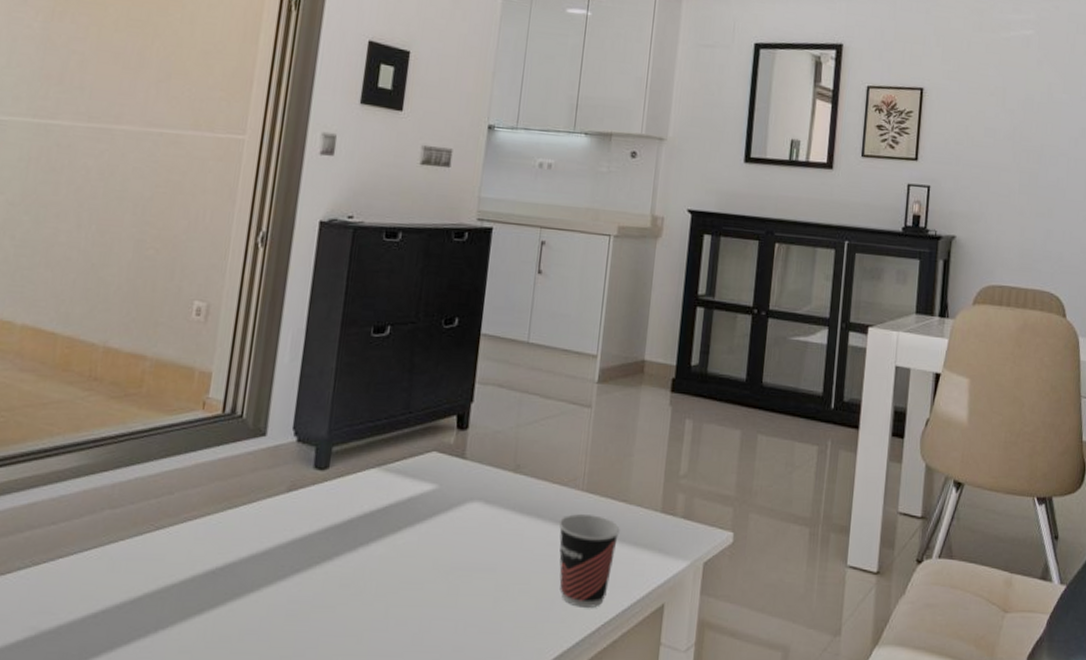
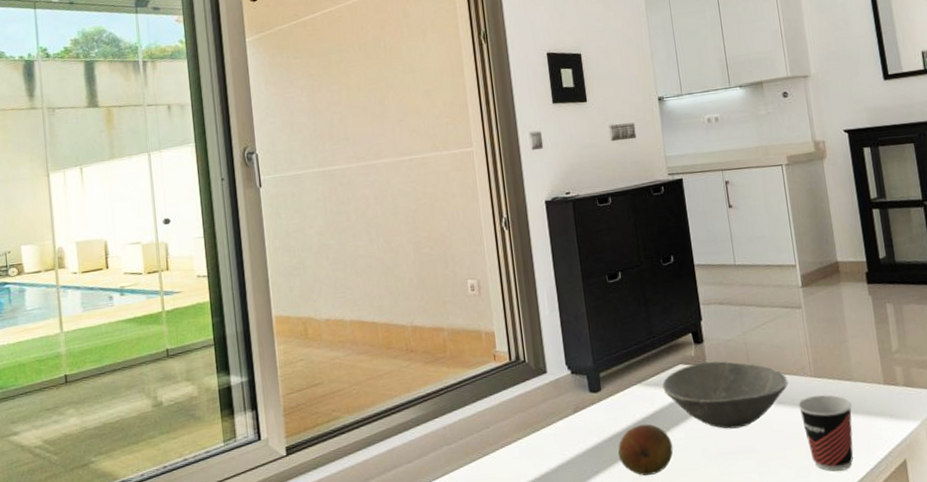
fruit: none [329,518,400,583] -> present [617,424,674,476]
bowl: none [405,454,555,540] -> present [662,361,788,429]

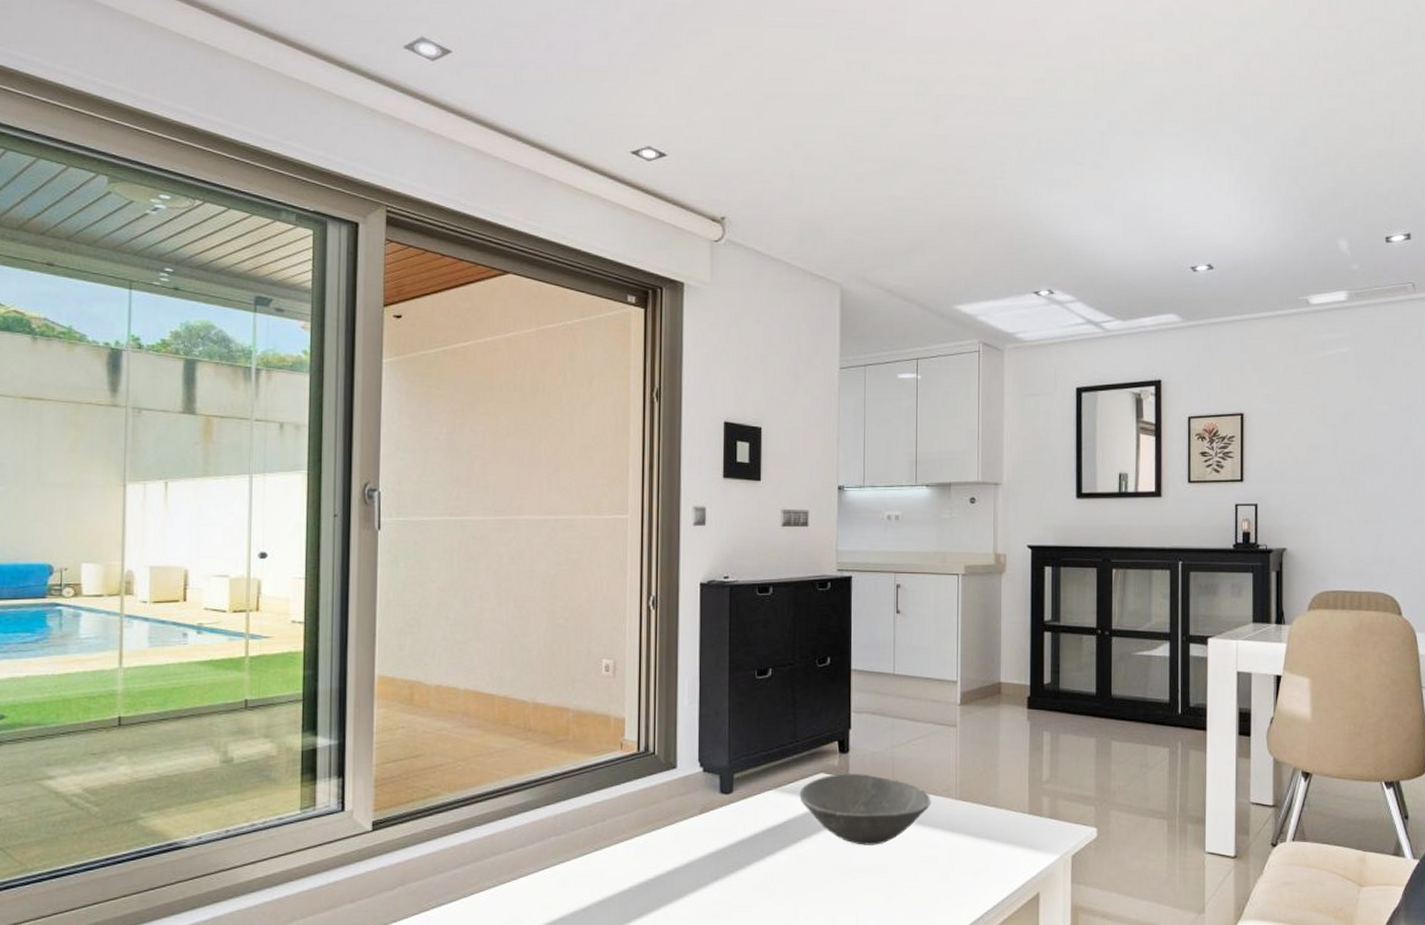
fruit: present [617,424,674,476] -> none [741,832,801,886]
cup: present [797,395,854,472] -> none [937,819,993,898]

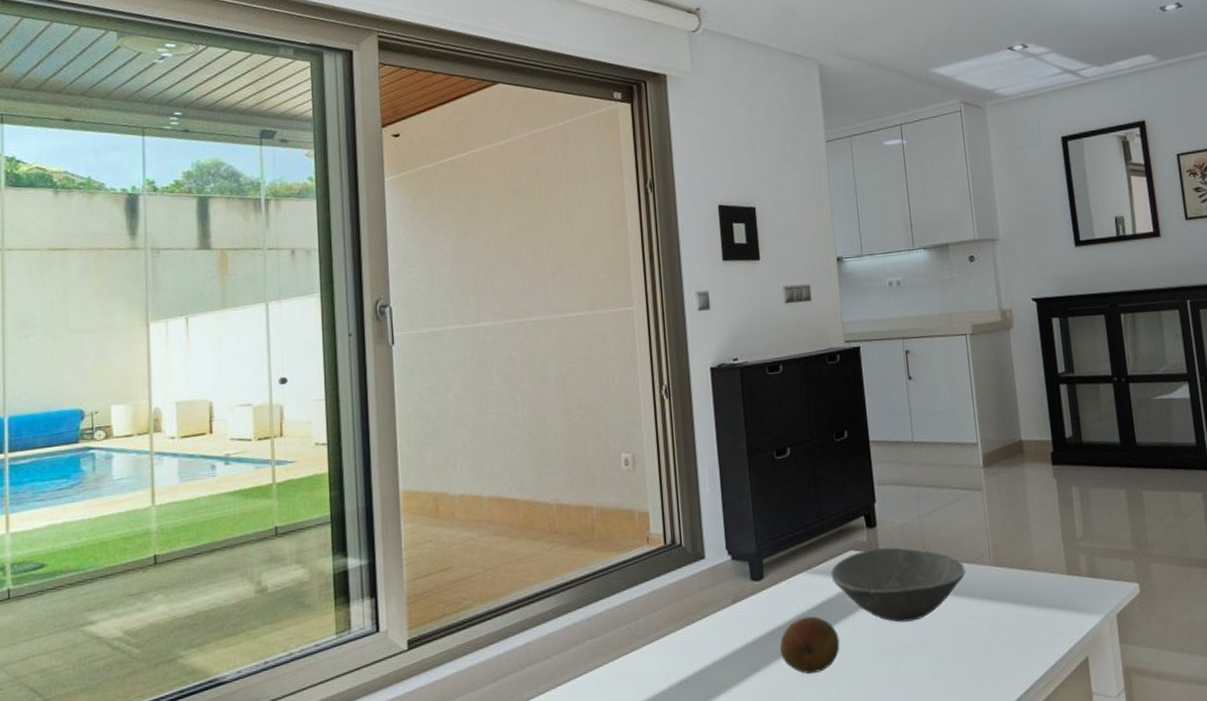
fruit: none [741,832,801,886] -> present [779,616,840,674]

